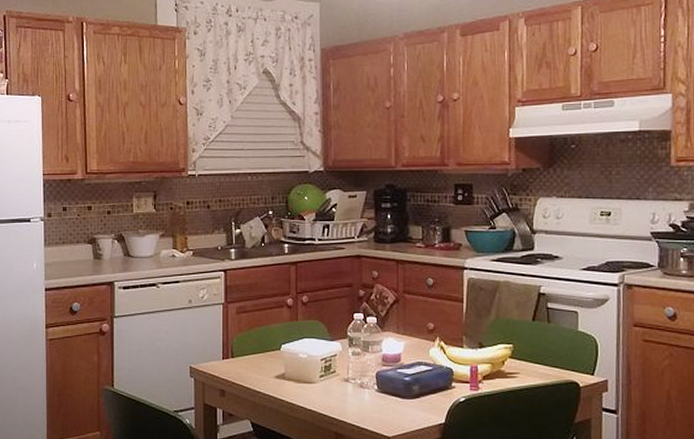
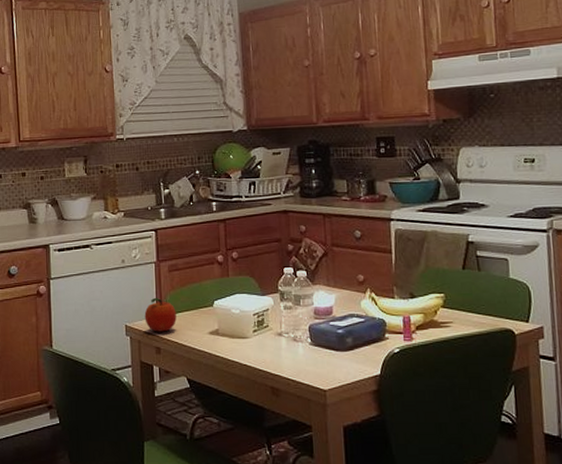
fruit: none [210,339,242,375] -> present [144,297,177,332]

